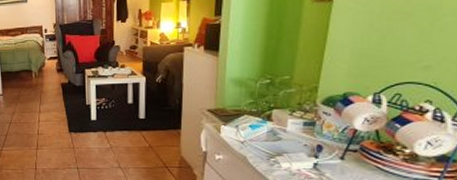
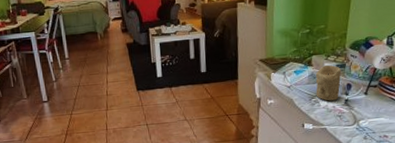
candle: none [276,121,310,163] -> present [315,65,342,101]

